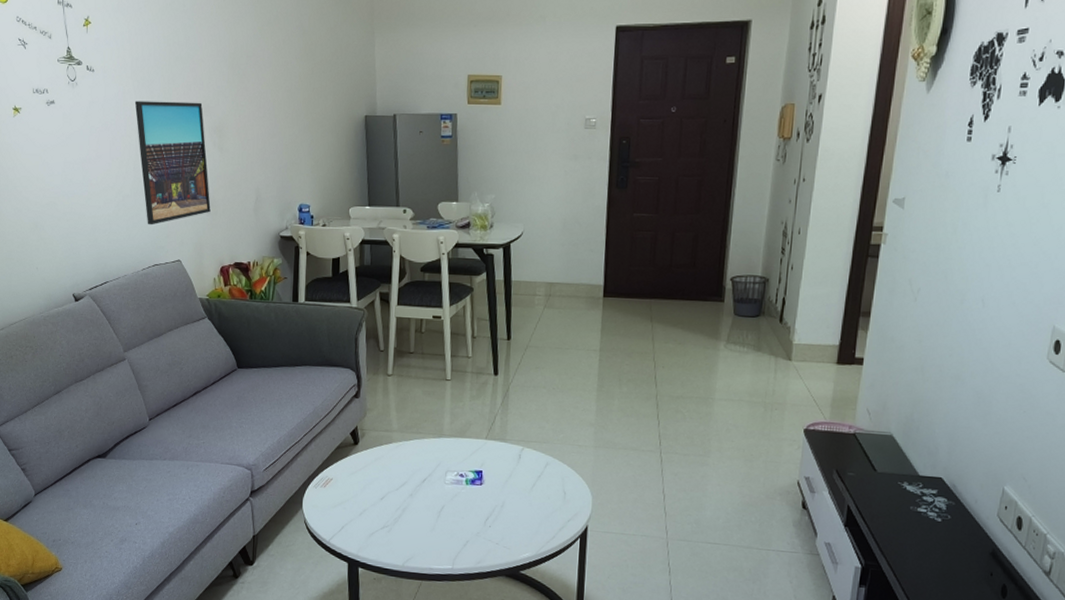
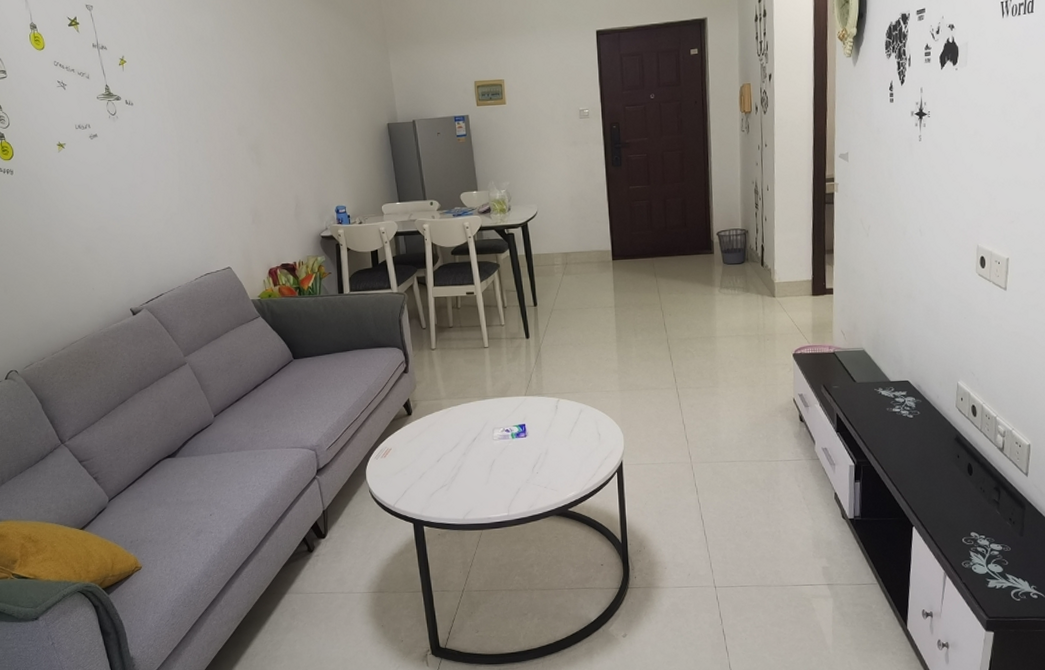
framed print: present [134,101,211,225] -> none [174,124,255,239]

